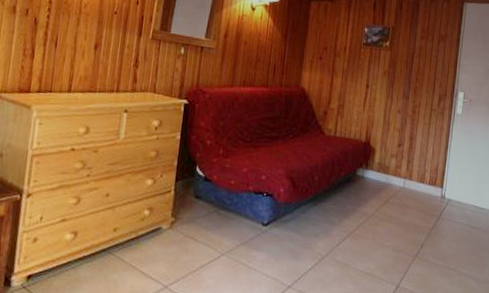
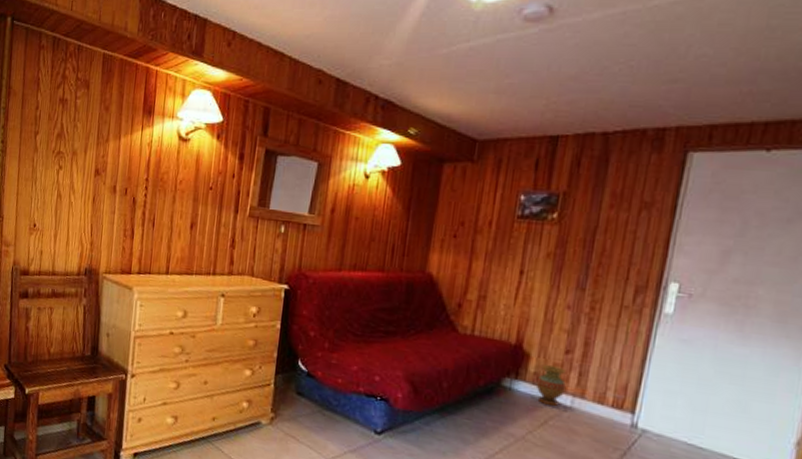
vase: none [380,156,400,188] -> present [536,365,566,407]

